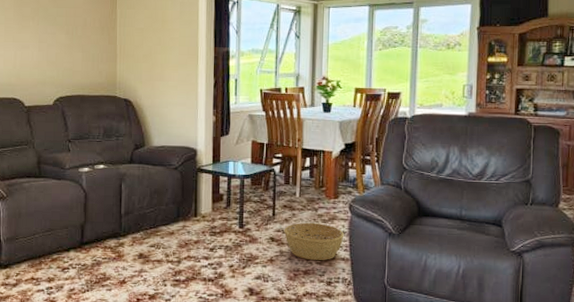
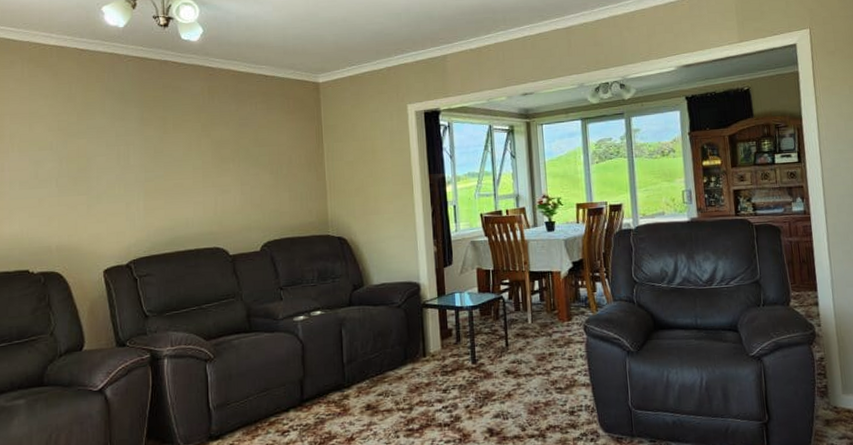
basket: present [284,222,344,261] -> none [519,349,582,390]

